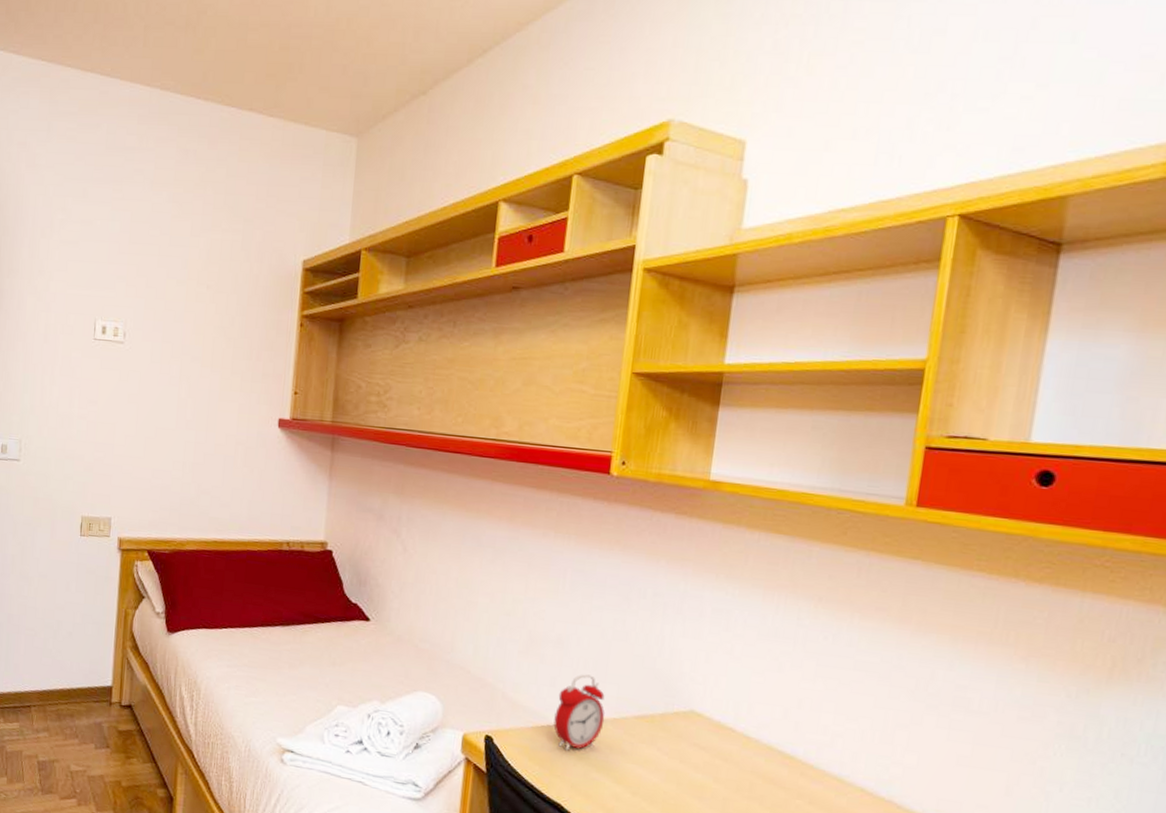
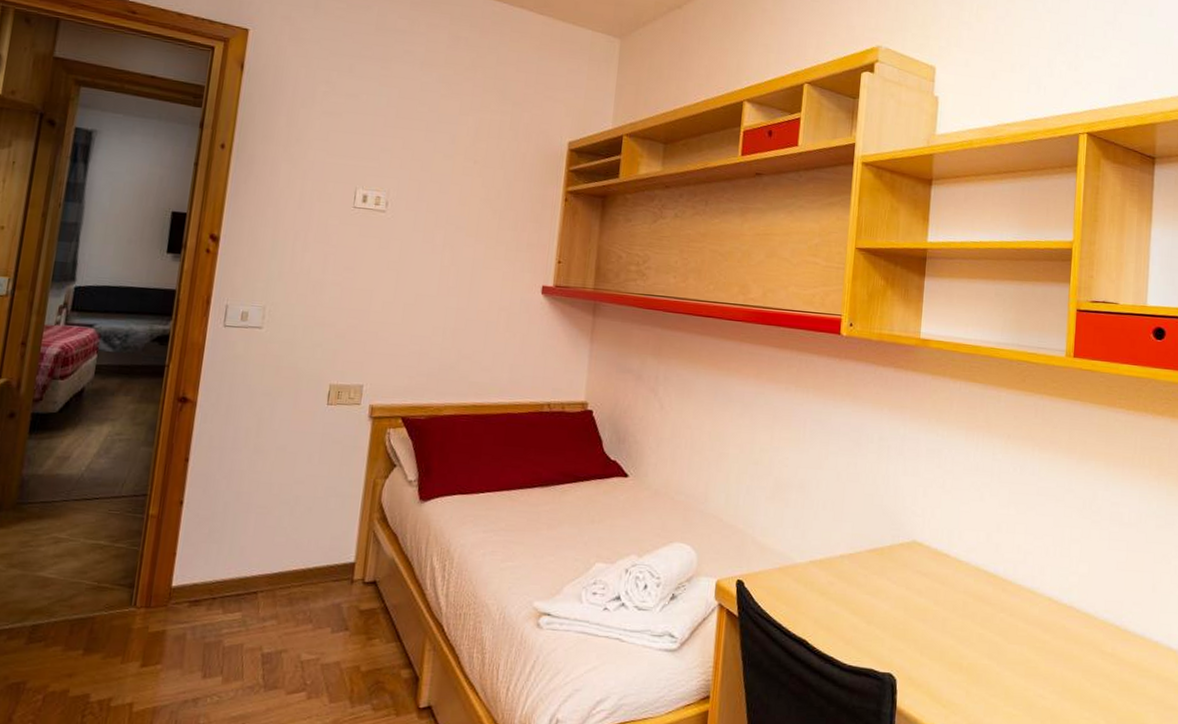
alarm clock: present [553,674,605,751] -> none [798,514,842,588]

